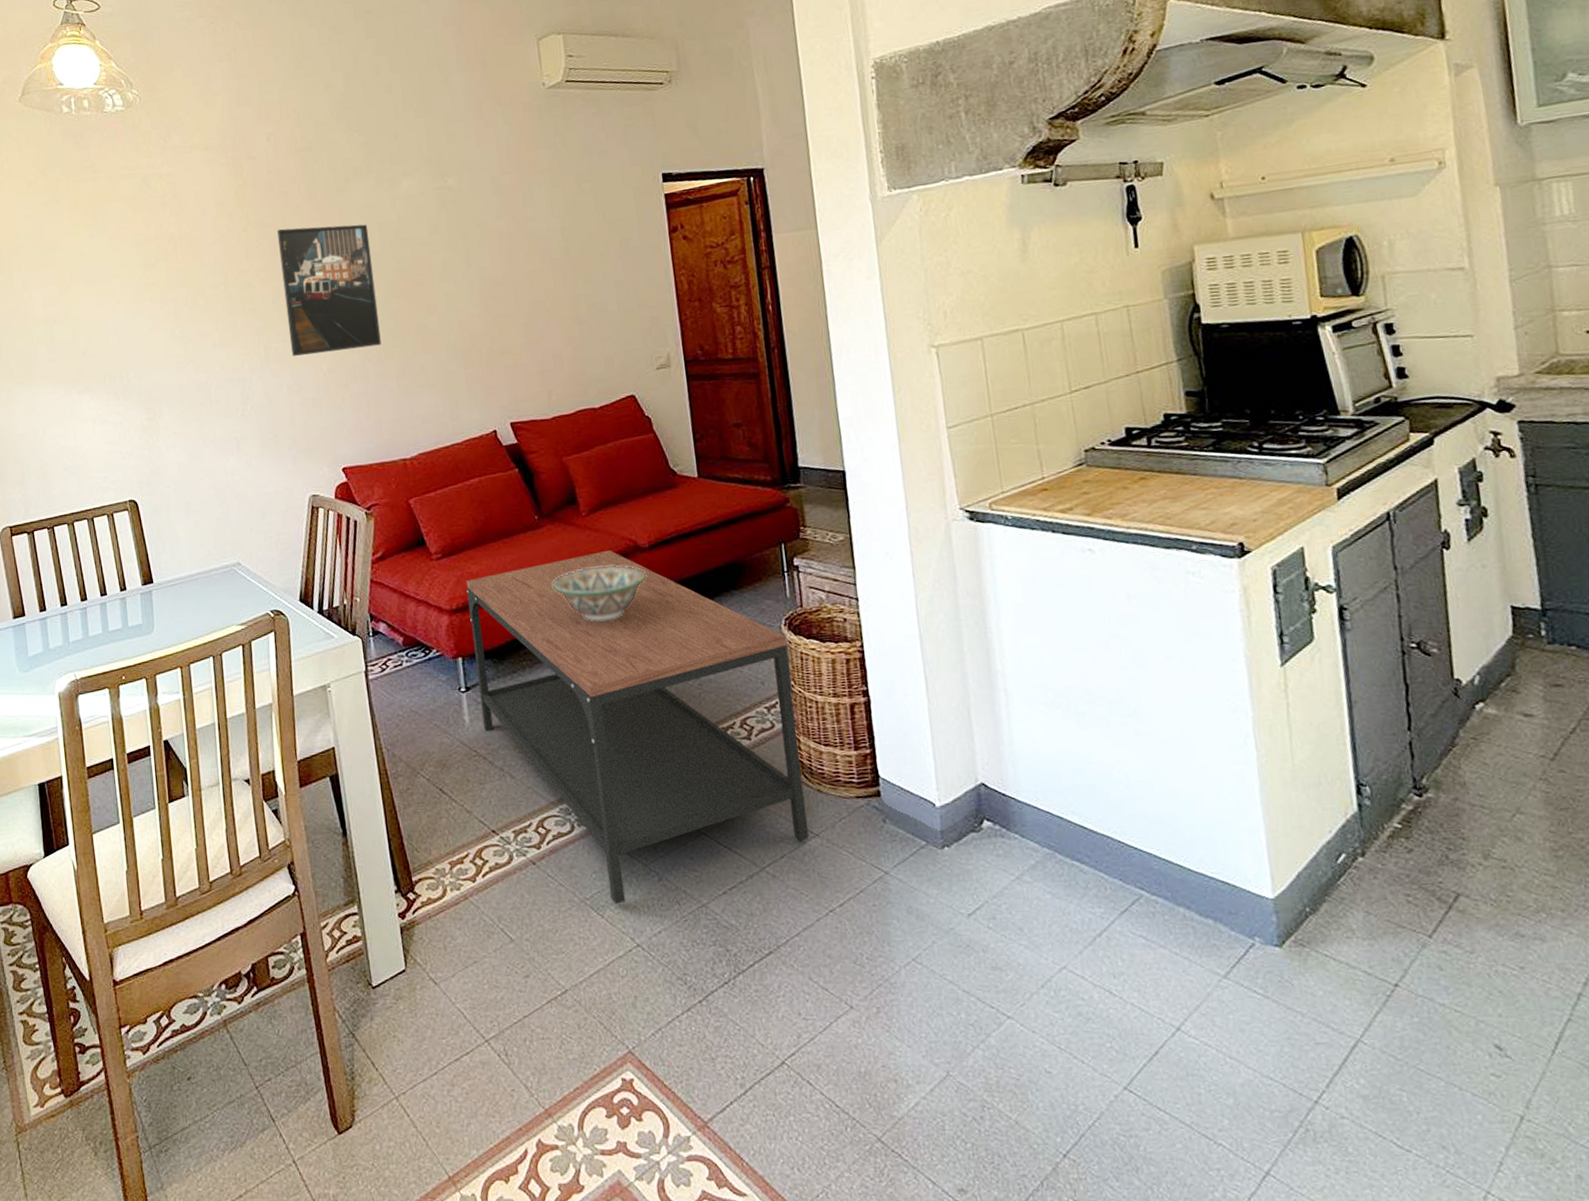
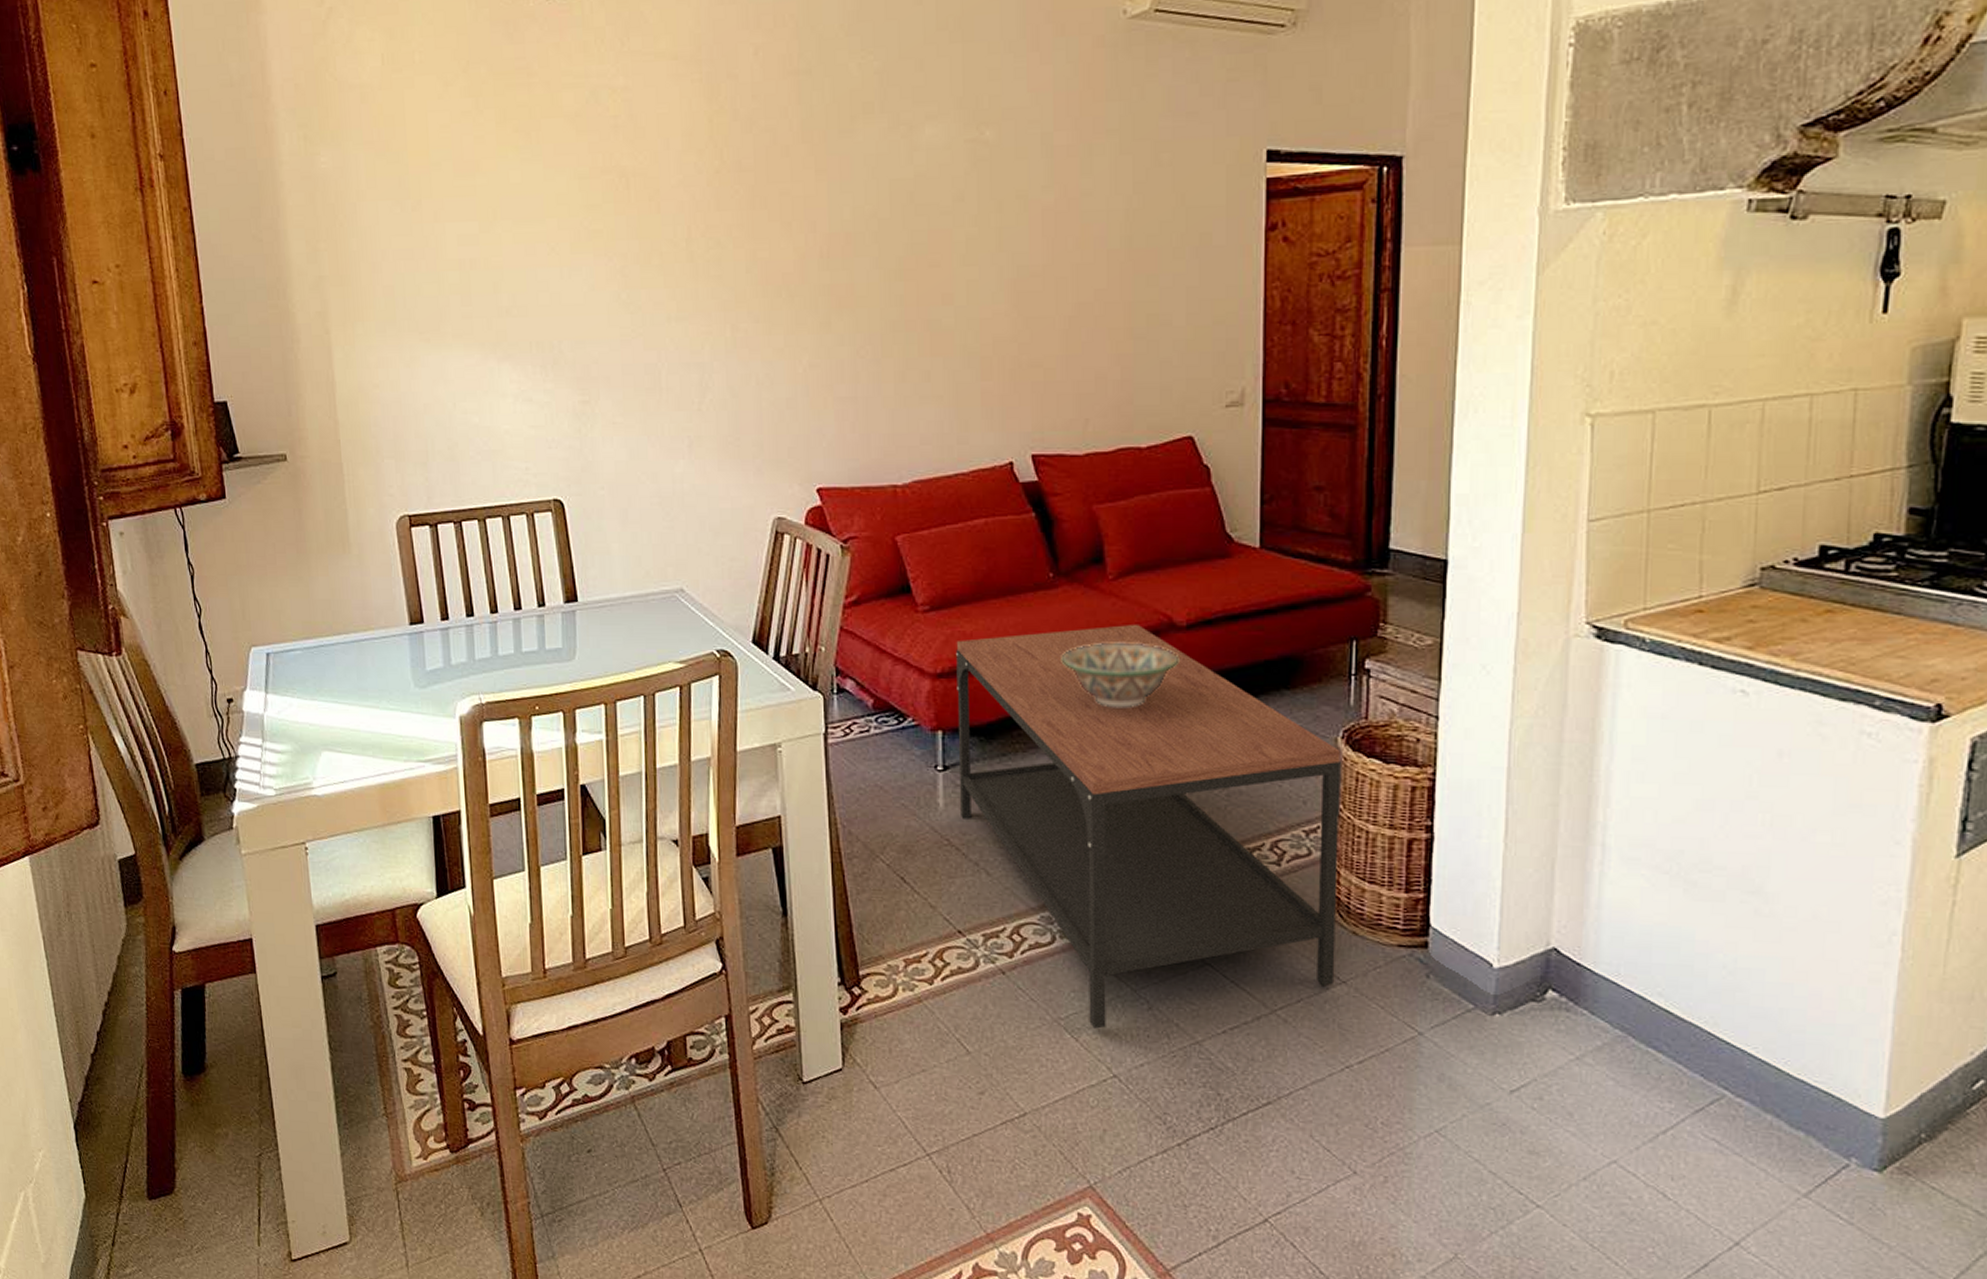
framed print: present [277,224,381,356] -> none [759,175,879,342]

